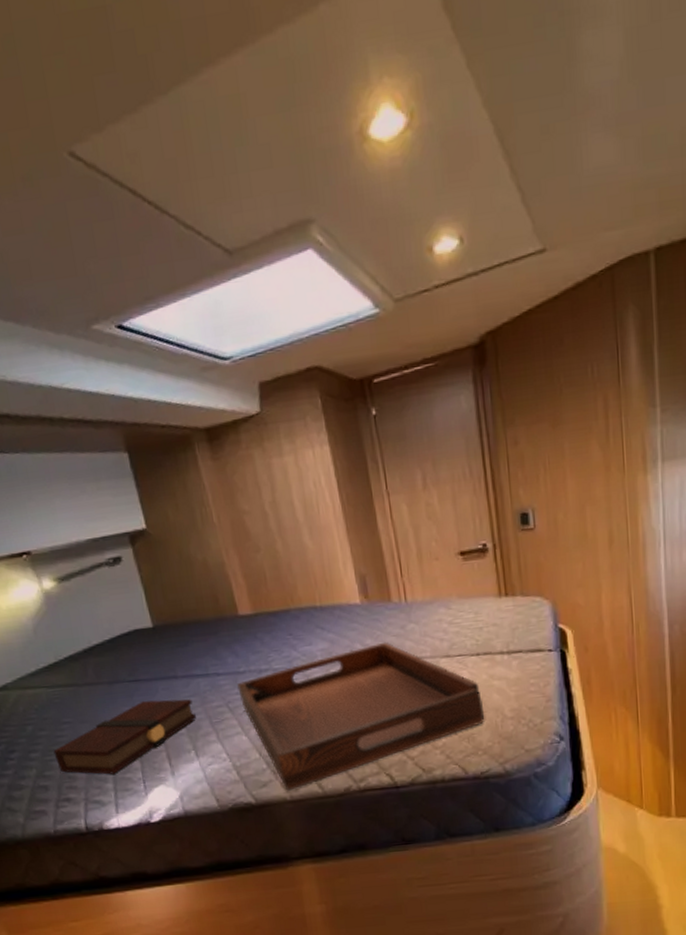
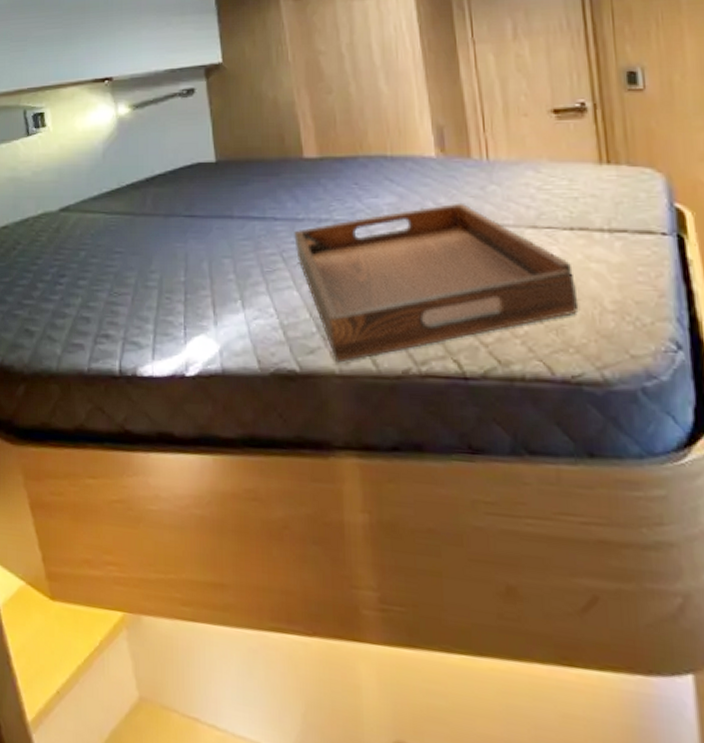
book: present [53,699,197,775] -> none [101,238,248,315]

